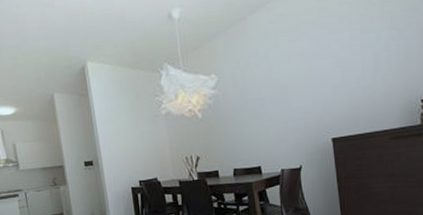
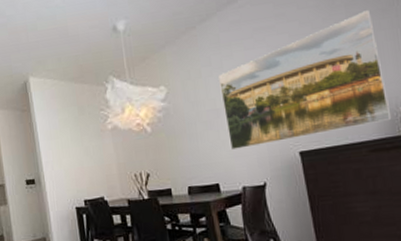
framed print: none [265,9,412,135] -> present [218,10,392,150]

